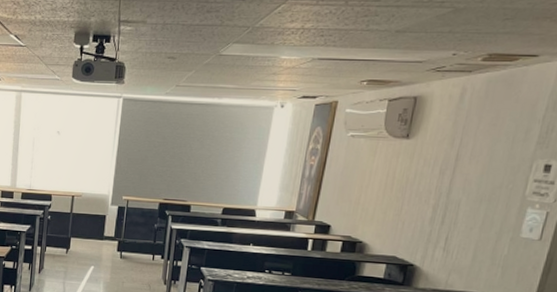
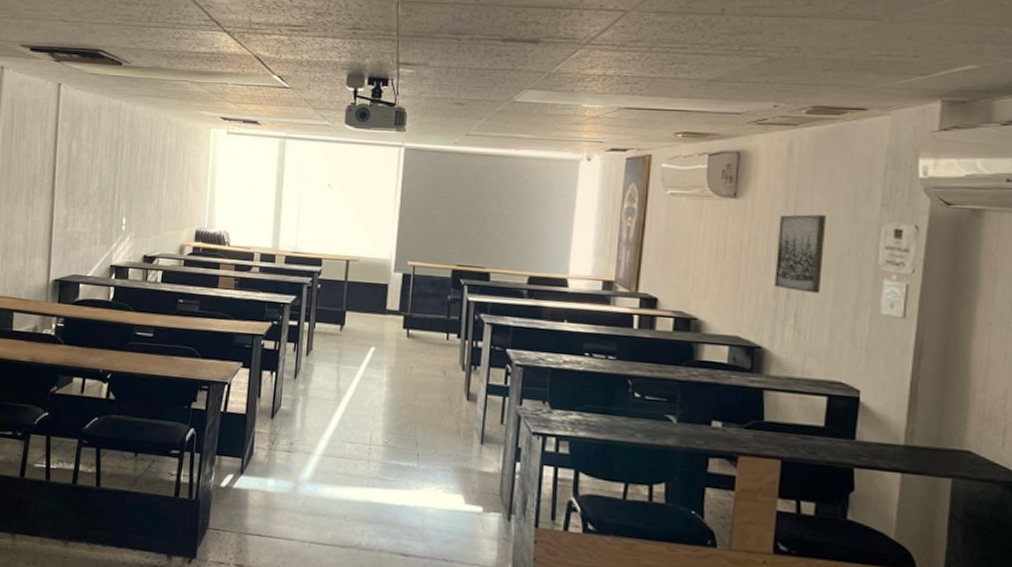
wall art: none [431,152,486,220] -> present [774,214,826,294]

